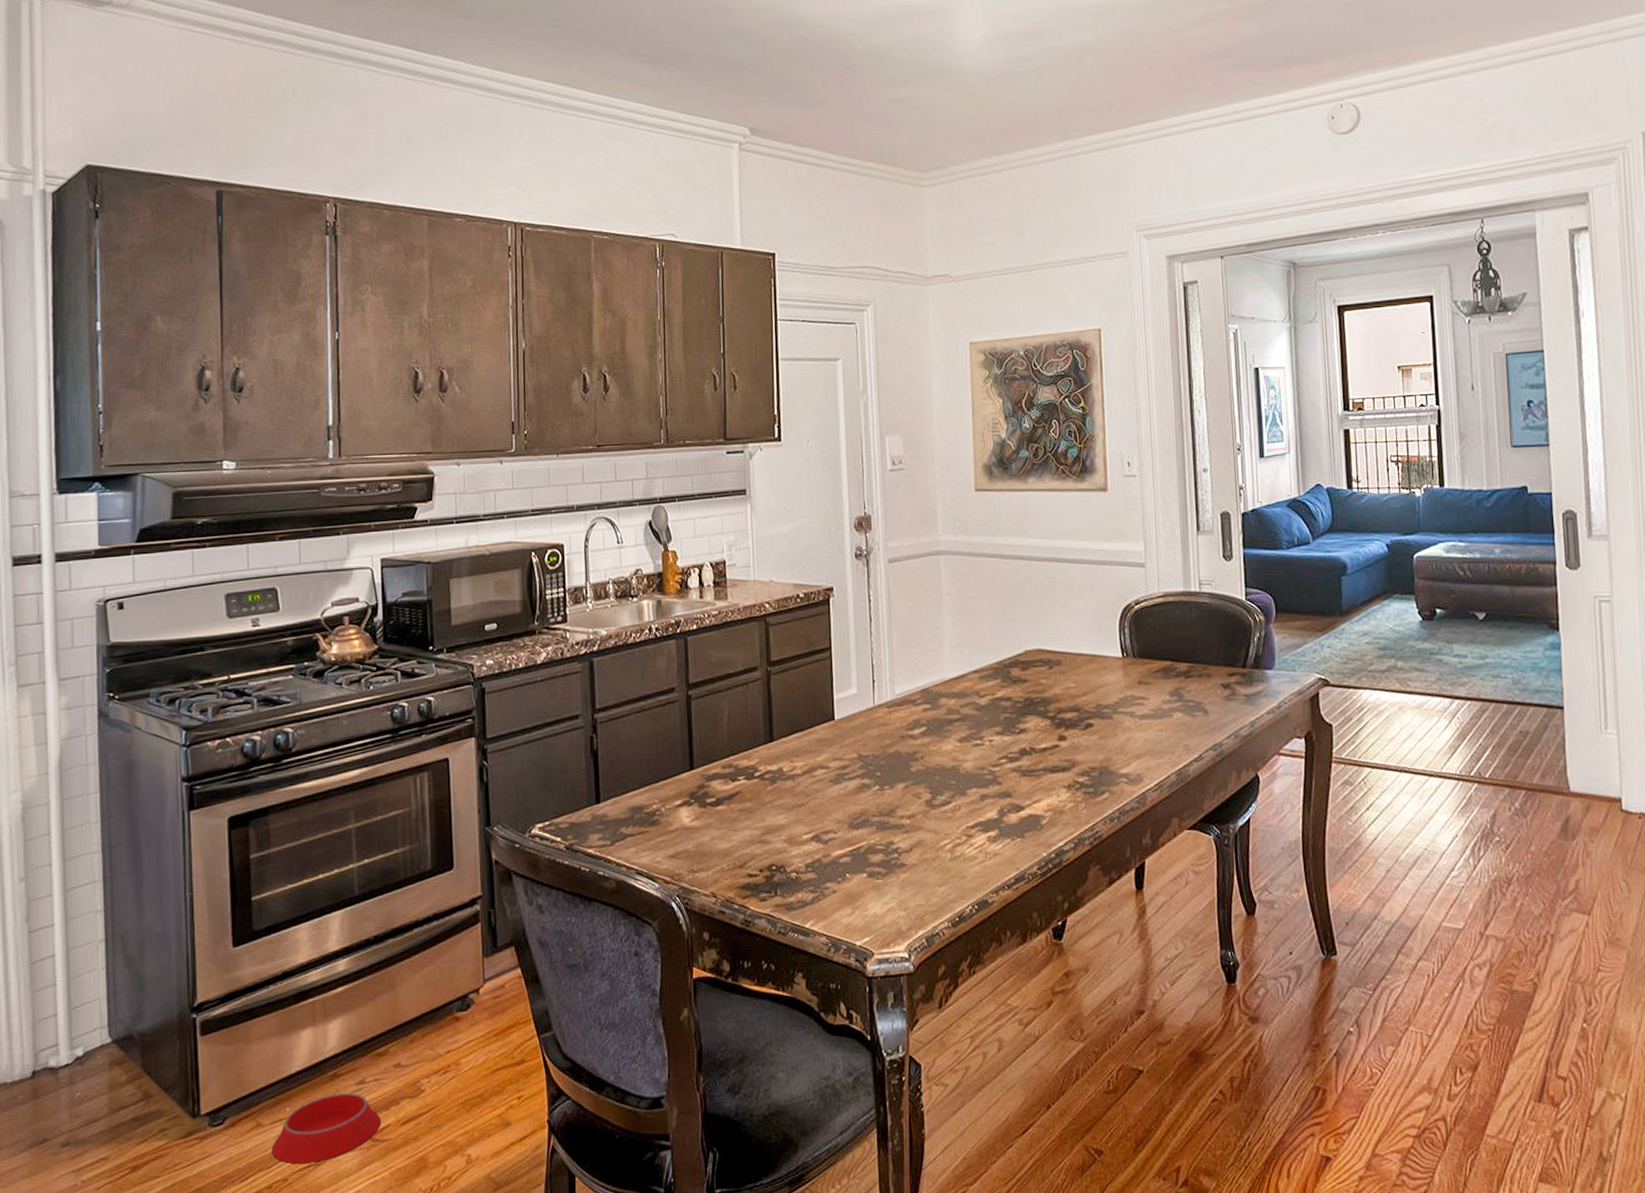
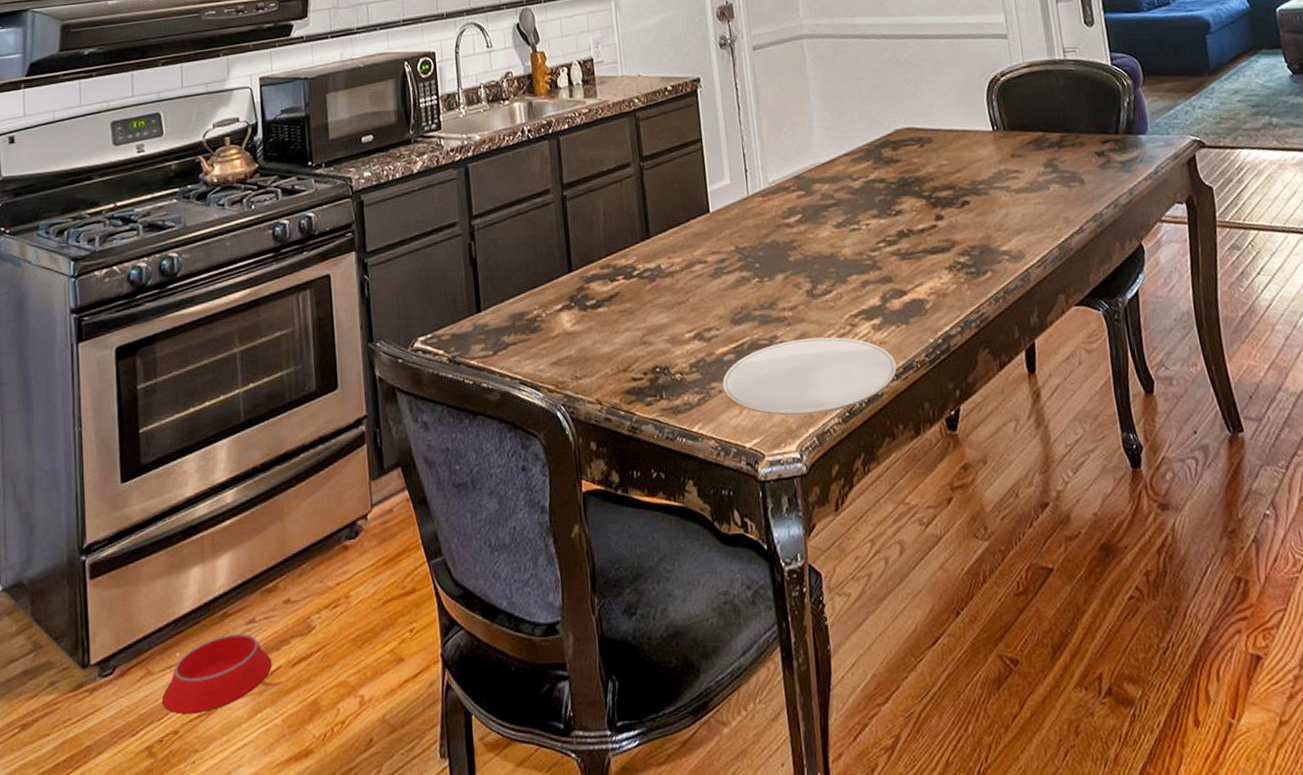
plate: none [837,845,1009,919] -> present [722,336,897,416]

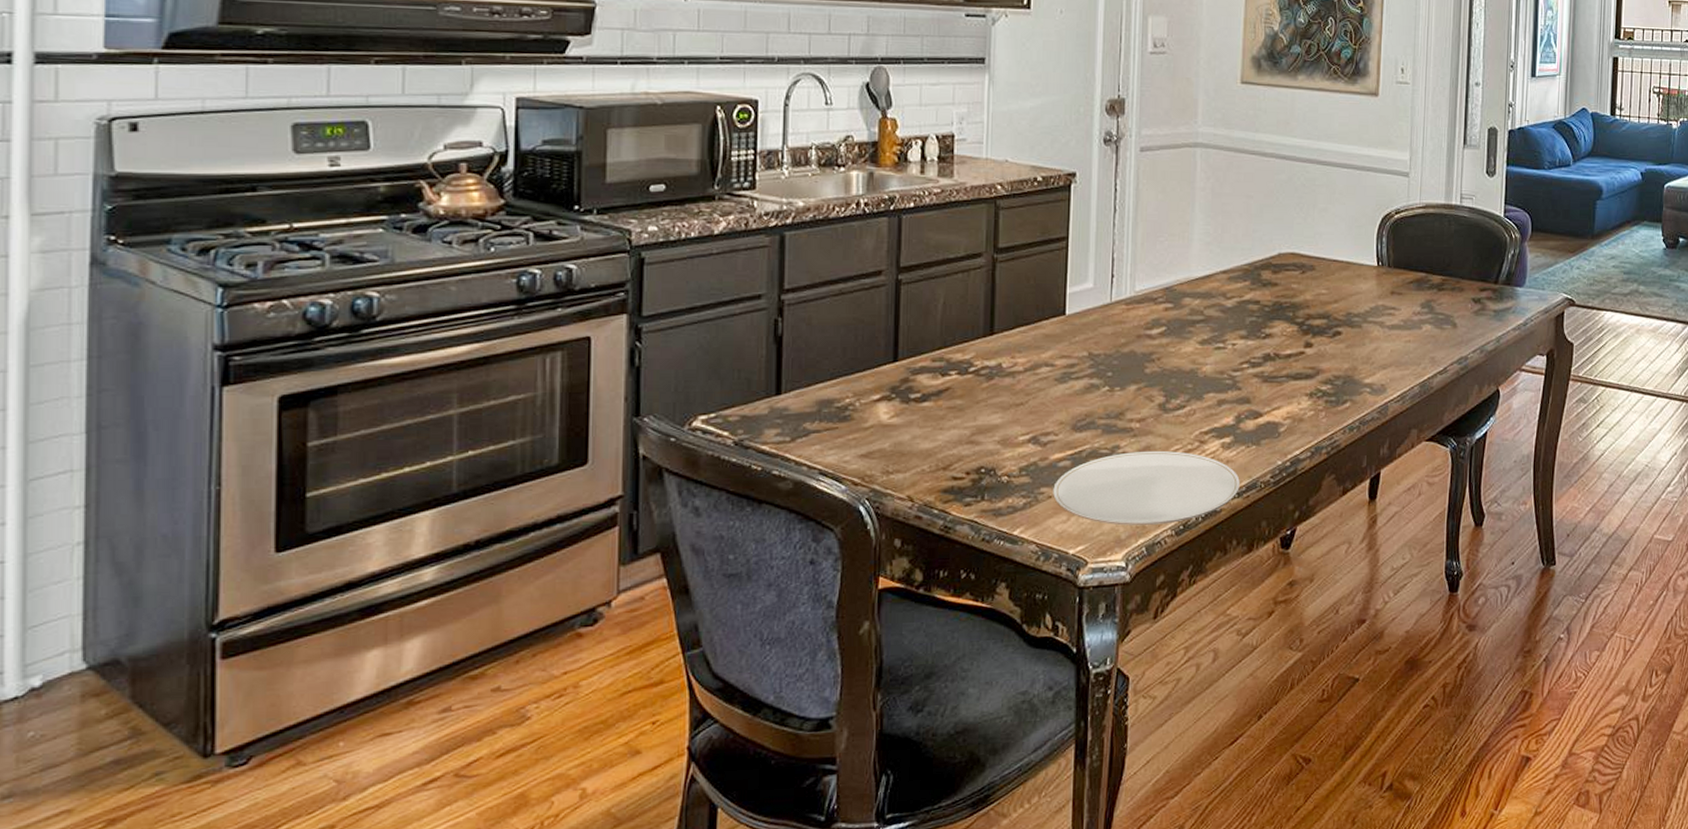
pet bowl: present [162,633,272,714] -> none [316,722,470,807]

